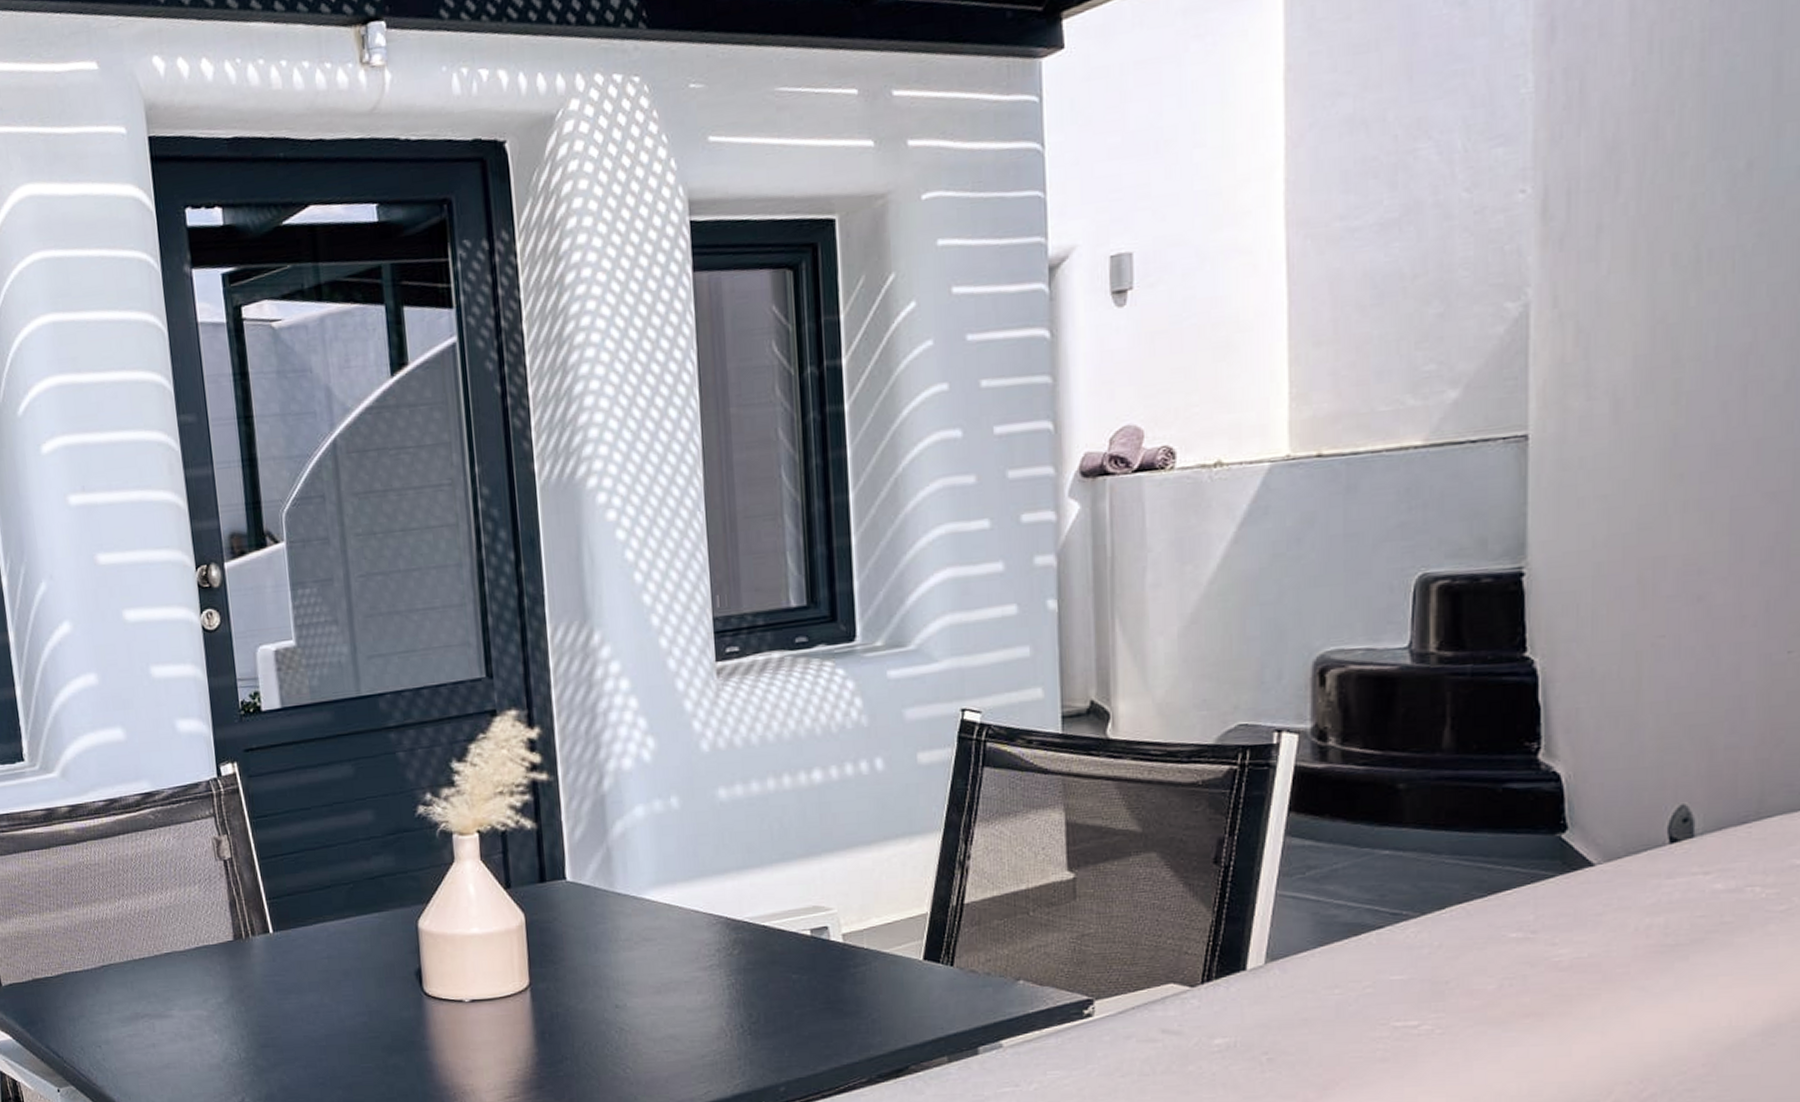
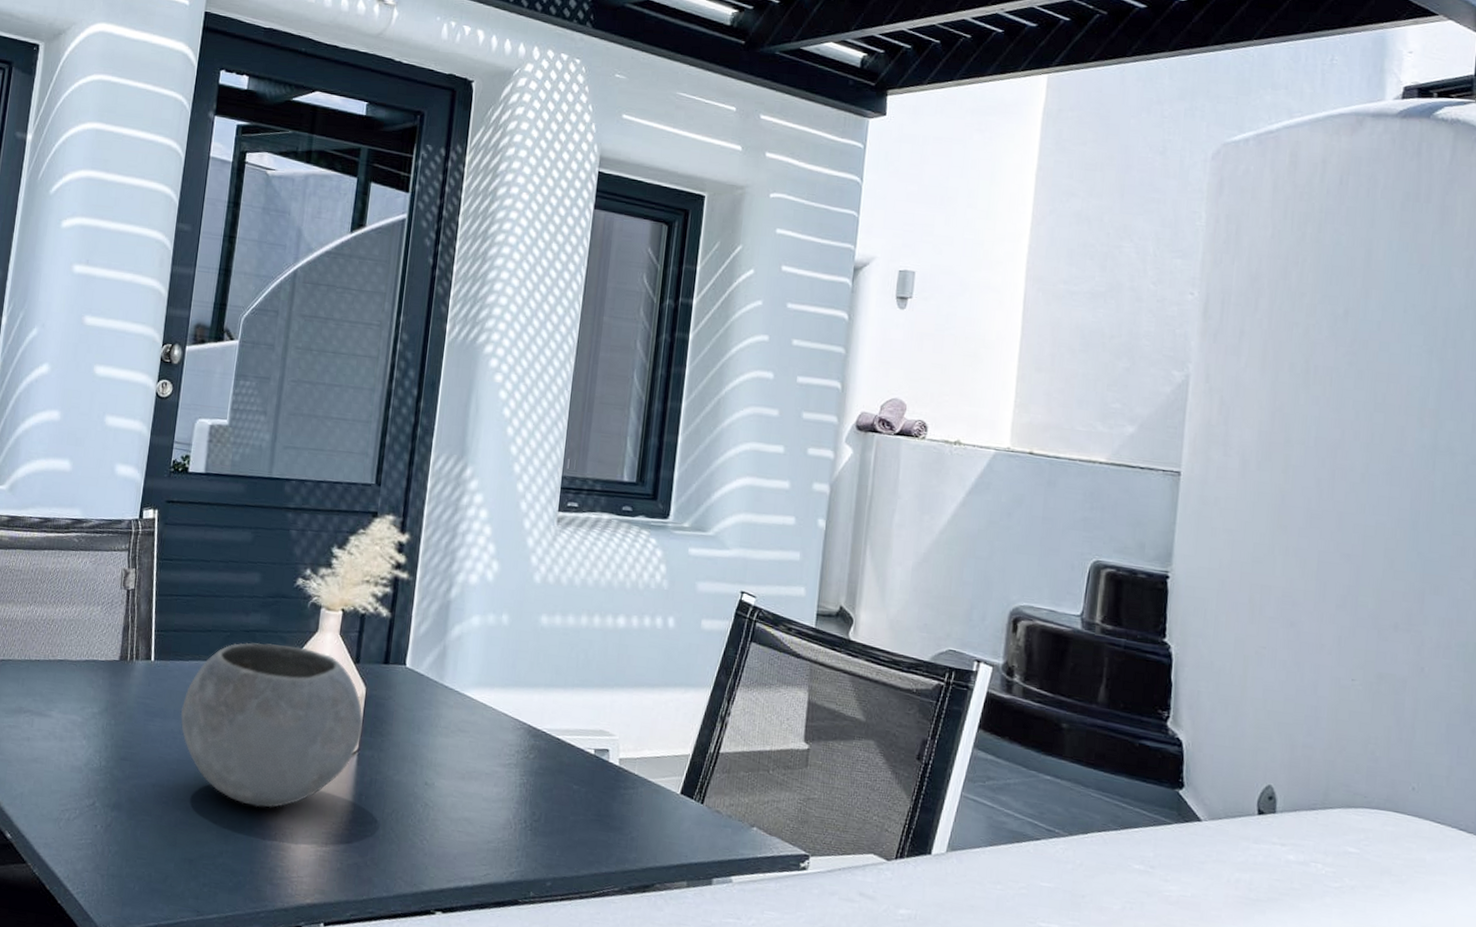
bowl: none [316,883,531,1070] -> present [180,642,364,808]

